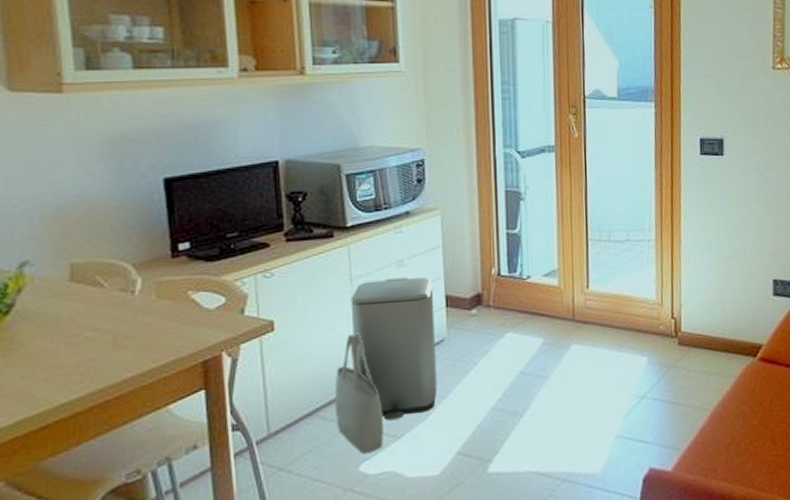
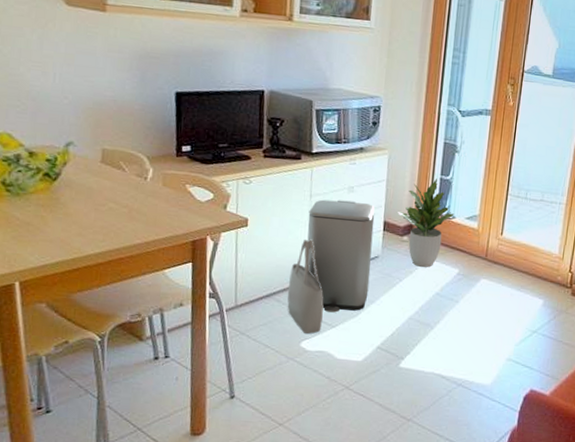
potted plant: none [461,234,529,344] -> present [398,179,454,268]

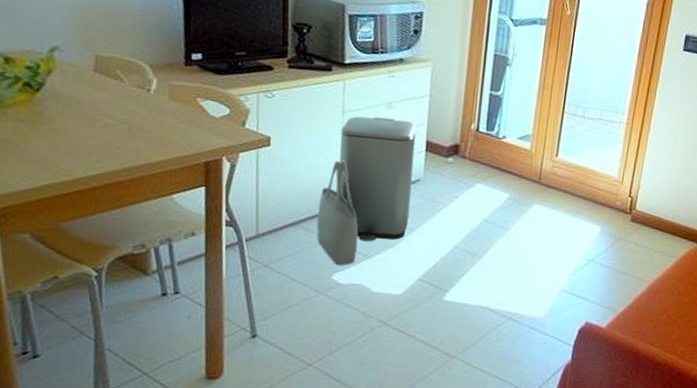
potted plant: present [398,179,454,268] -> none [442,94,505,192]

